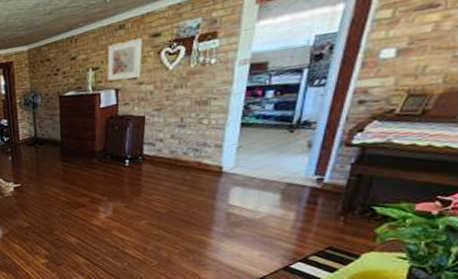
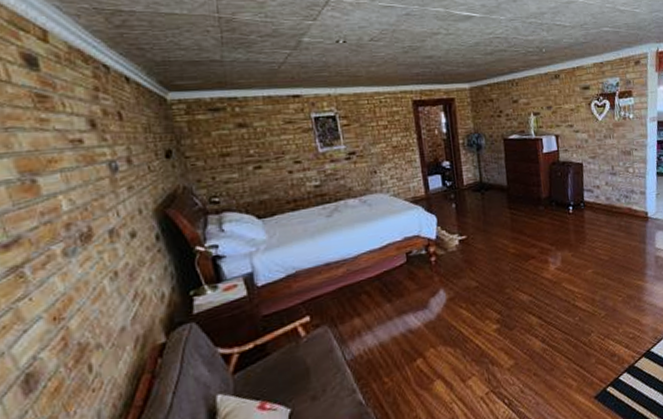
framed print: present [107,38,142,82] -> none [546,89,576,127]

